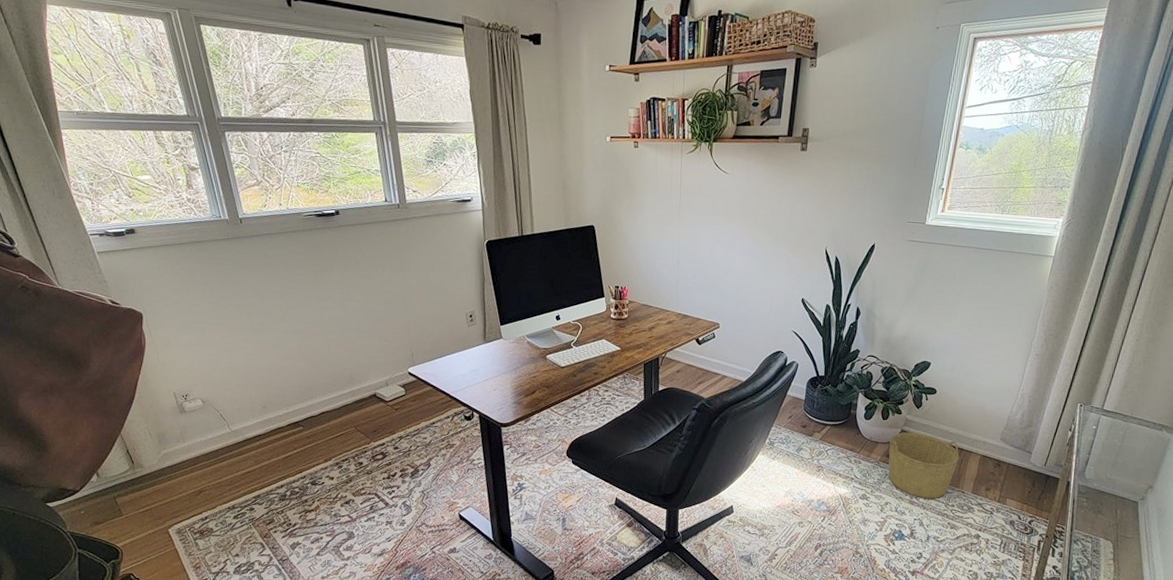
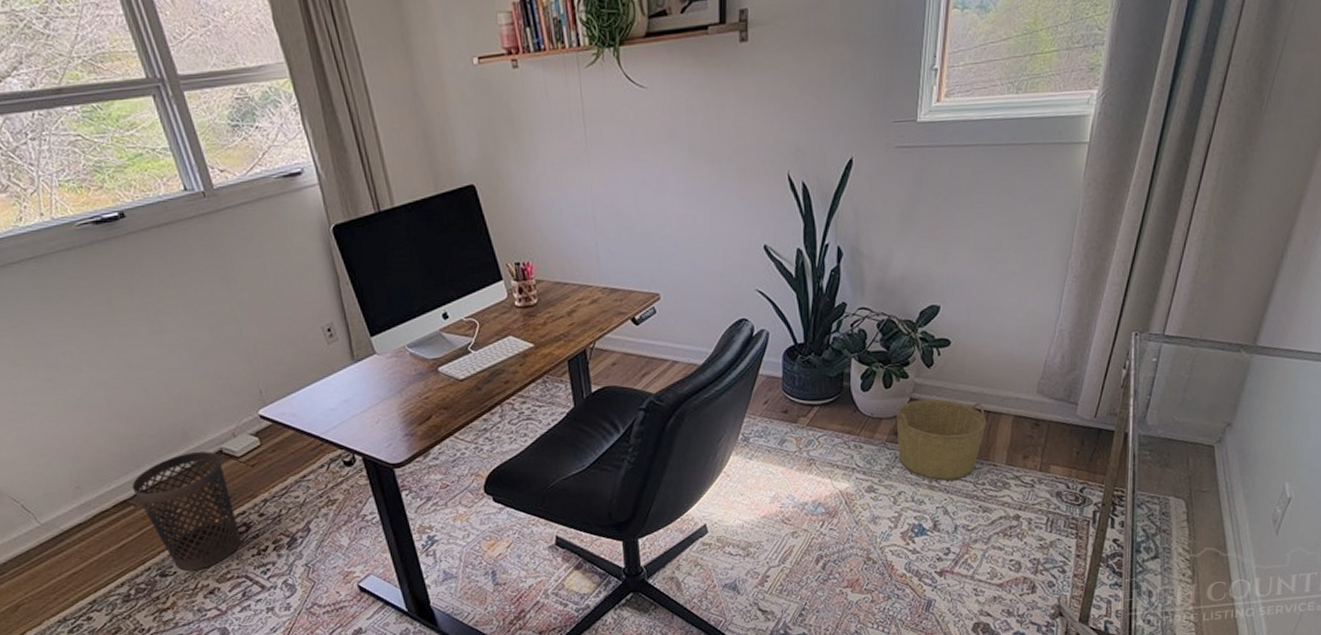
trash bin: none [304,392,378,484] -> present [132,451,241,572]

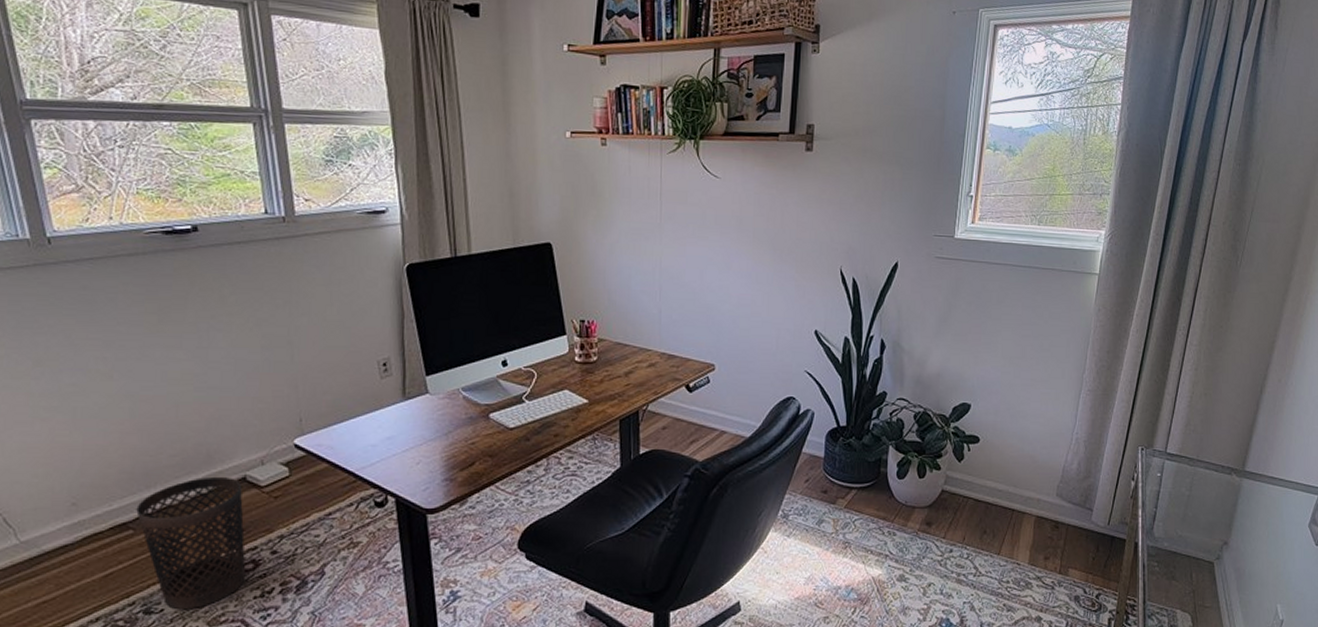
basket: present [896,398,987,481] -> none [928,492,1011,575]

